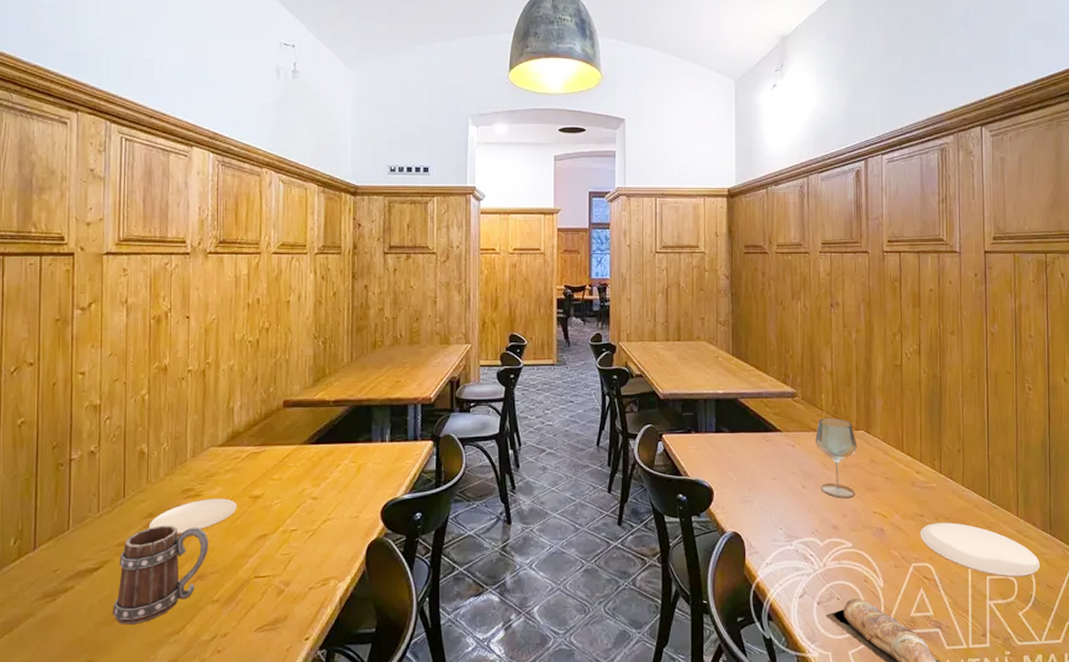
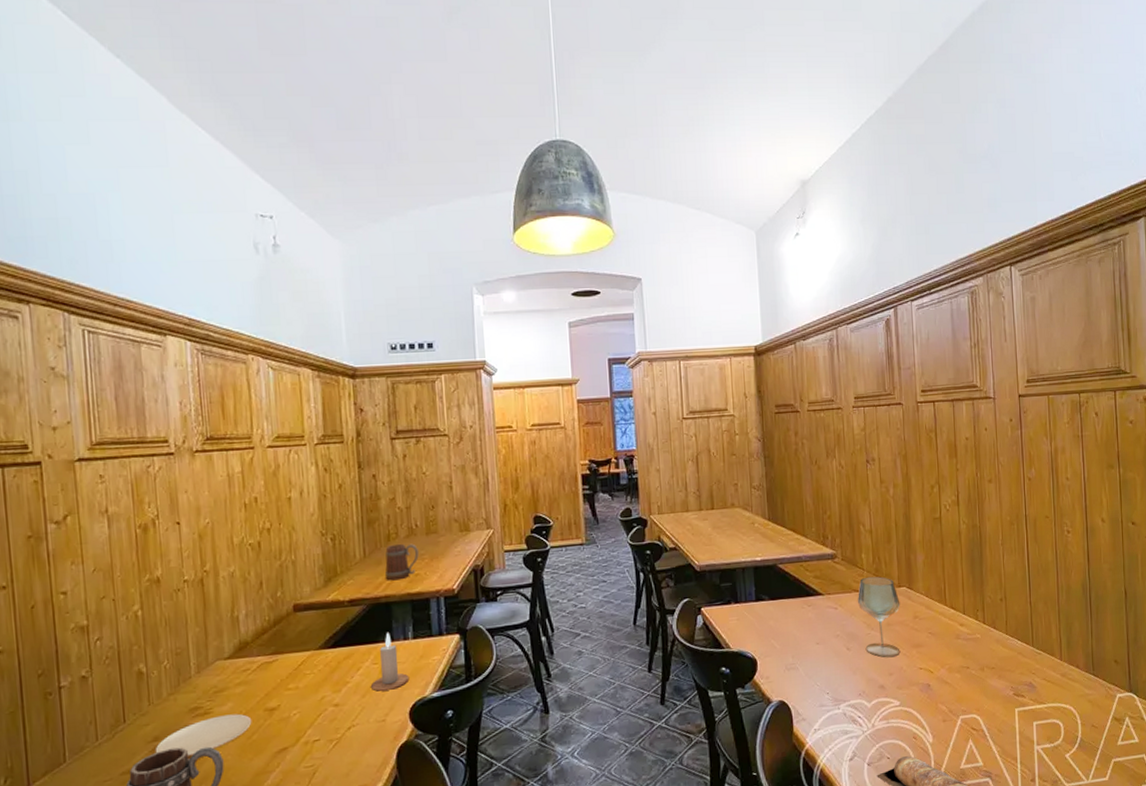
candle: none [347,433,384,489] -> present [370,632,410,692]
beer mug: none [368,351,401,386] -> present [384,543,419,581]
plate: present [920,522,1041,578] -> none [966,672,1085,722]

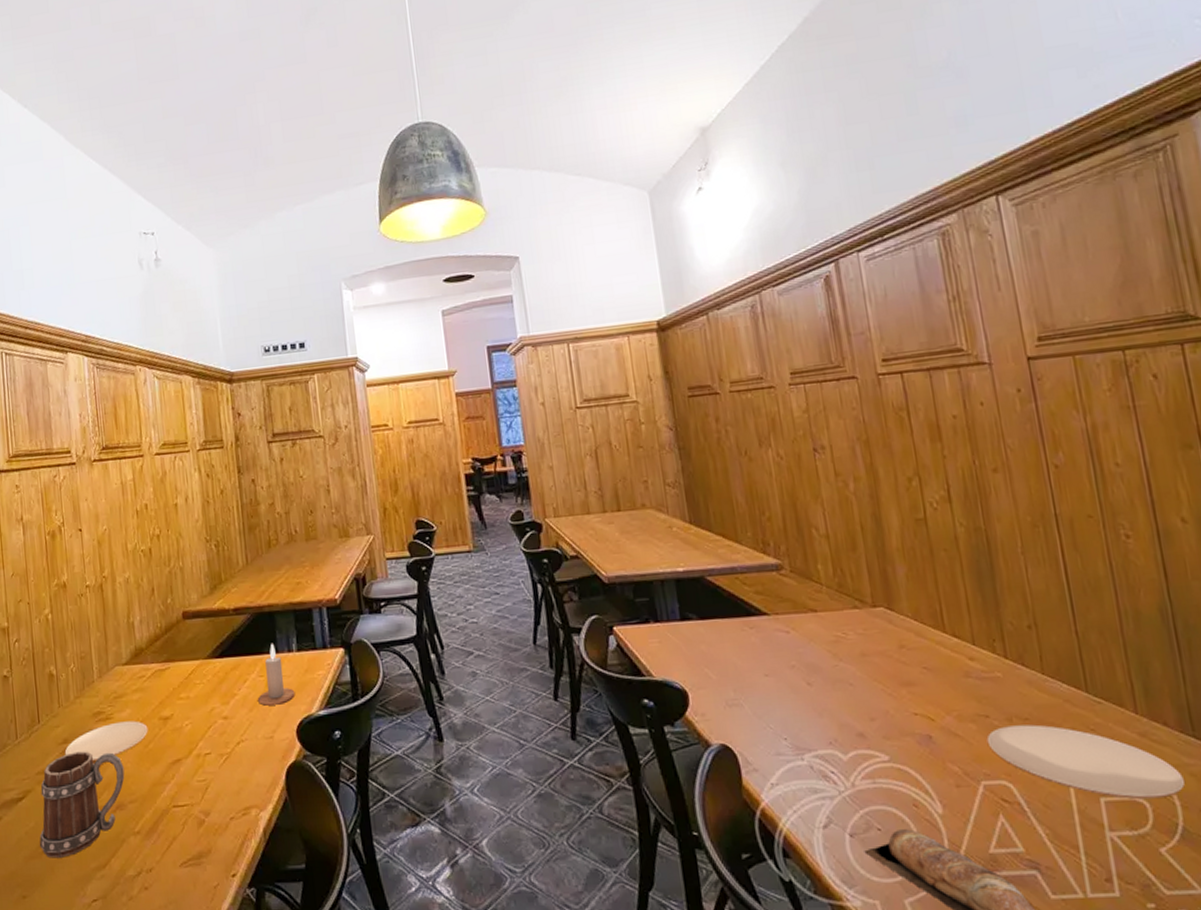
beer mug: present [384,543,419,581] -> none [266,550,300,589]
wine glass: present [857,576,901,658] -> none [816,593,884,698]
plate: none [966,672,1085,722] -> present [986,724,1186,800]

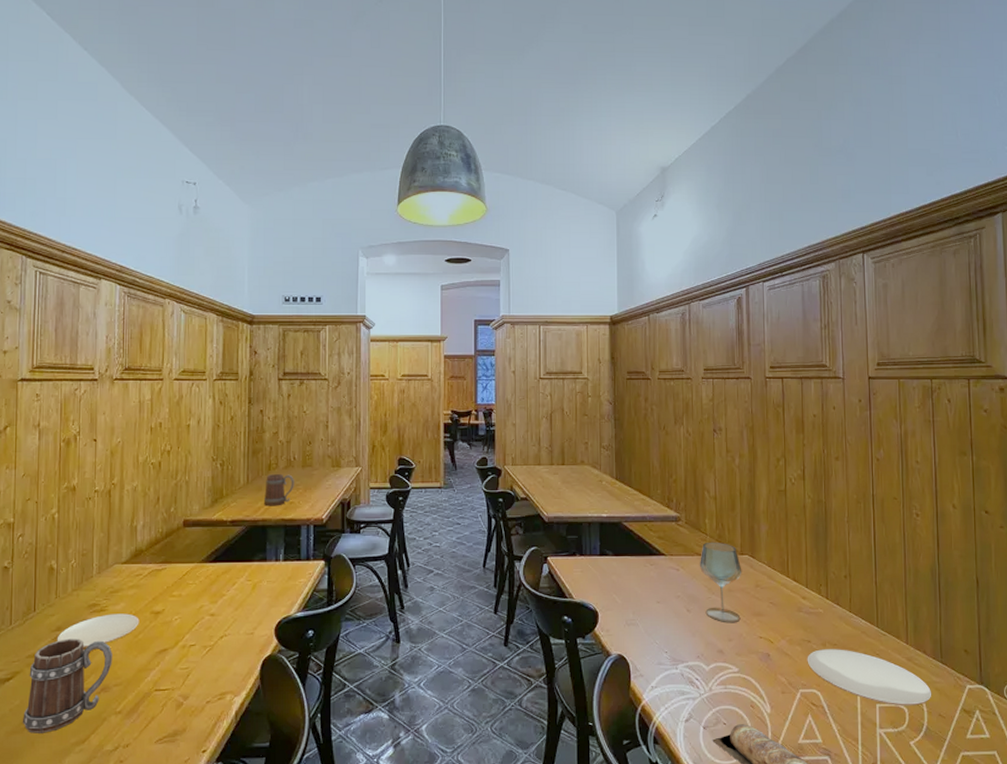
candle: present [257,643,295,706] -> none [243,552,278,606]
beer mug: none [266,550,300,589] -> present [263,473,294,506]
wine glass: none [816,593,884,698] -> present [699,542,742,623]

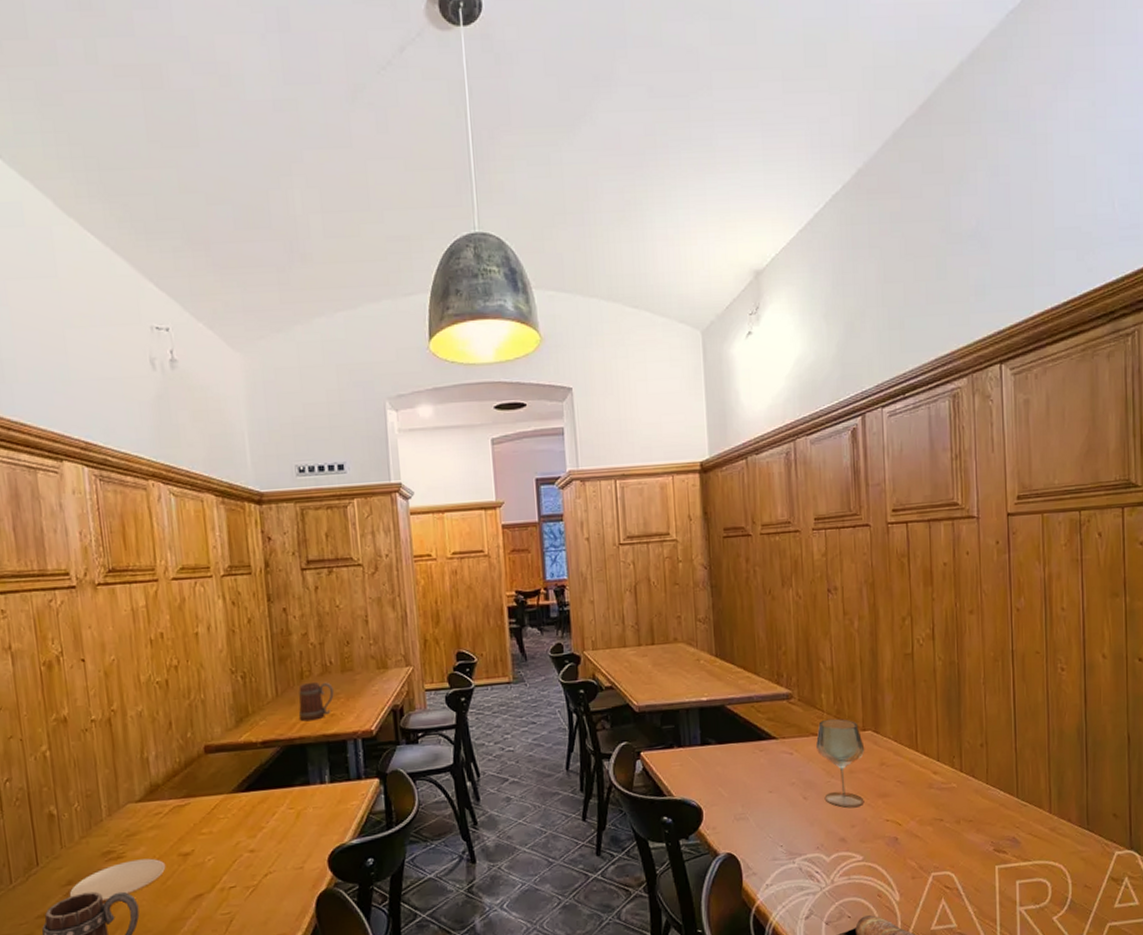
plate: present [807,649,932,706] -> none [939,825,1077,881]

